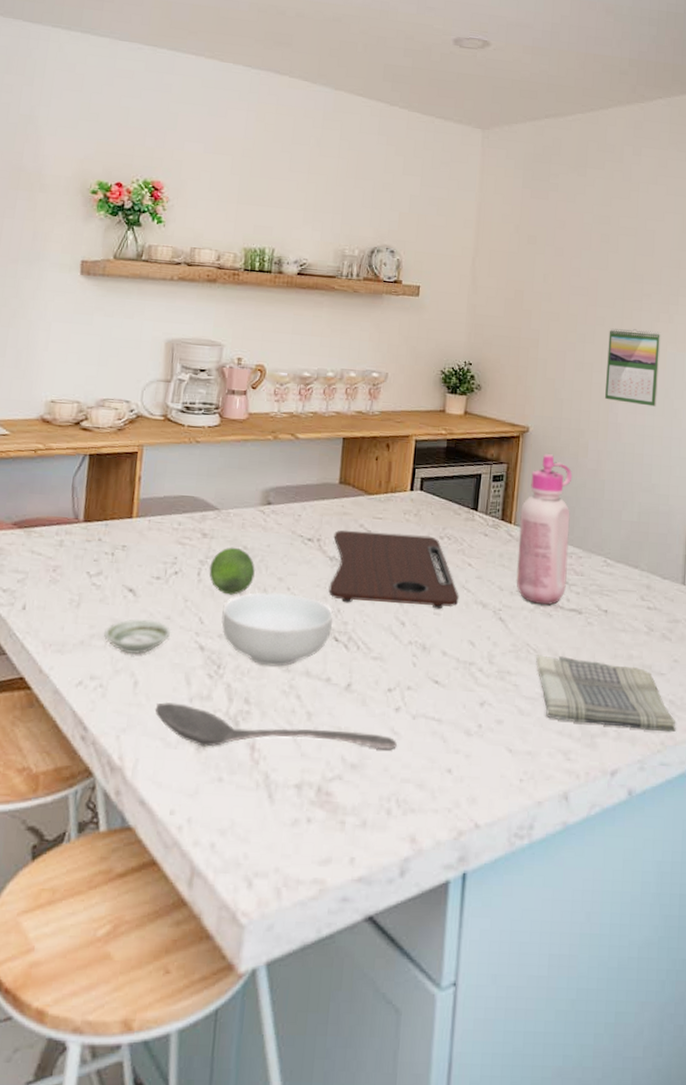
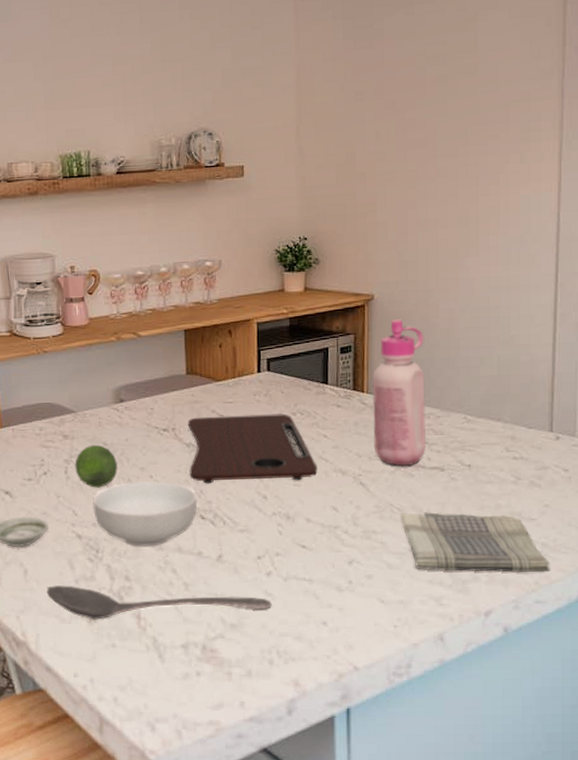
calendar: present [605,328,661,407] -> none [453,174,512,256]

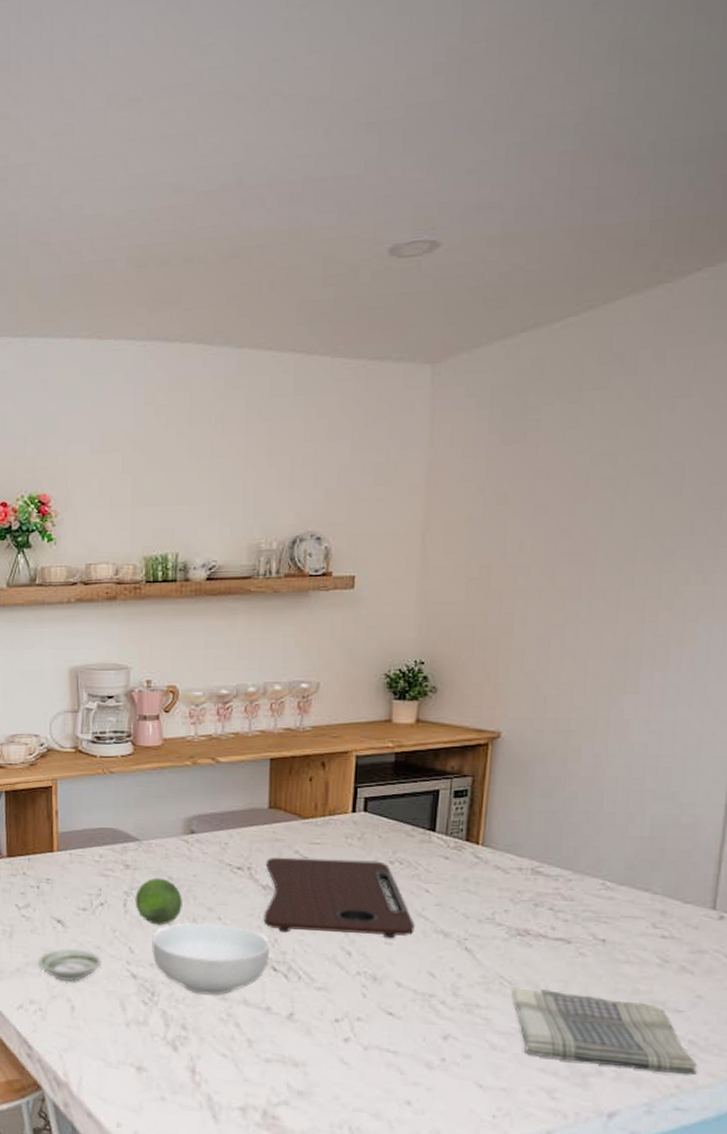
stirrer: present [46,585,272,620] -> none [93,1026,347,1079]
glue bottle: present [372,319,426,466] -> none [485,762,560,933]

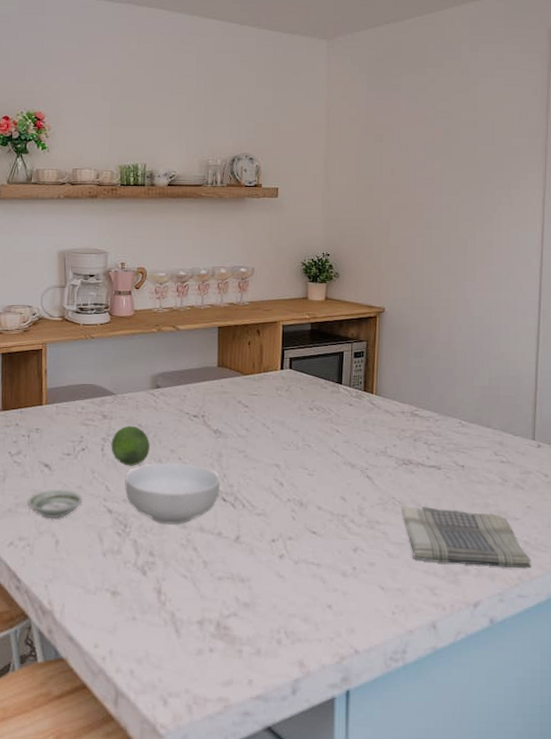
cutting board: present [263,857,415,939] -> none [215,406,330,471]

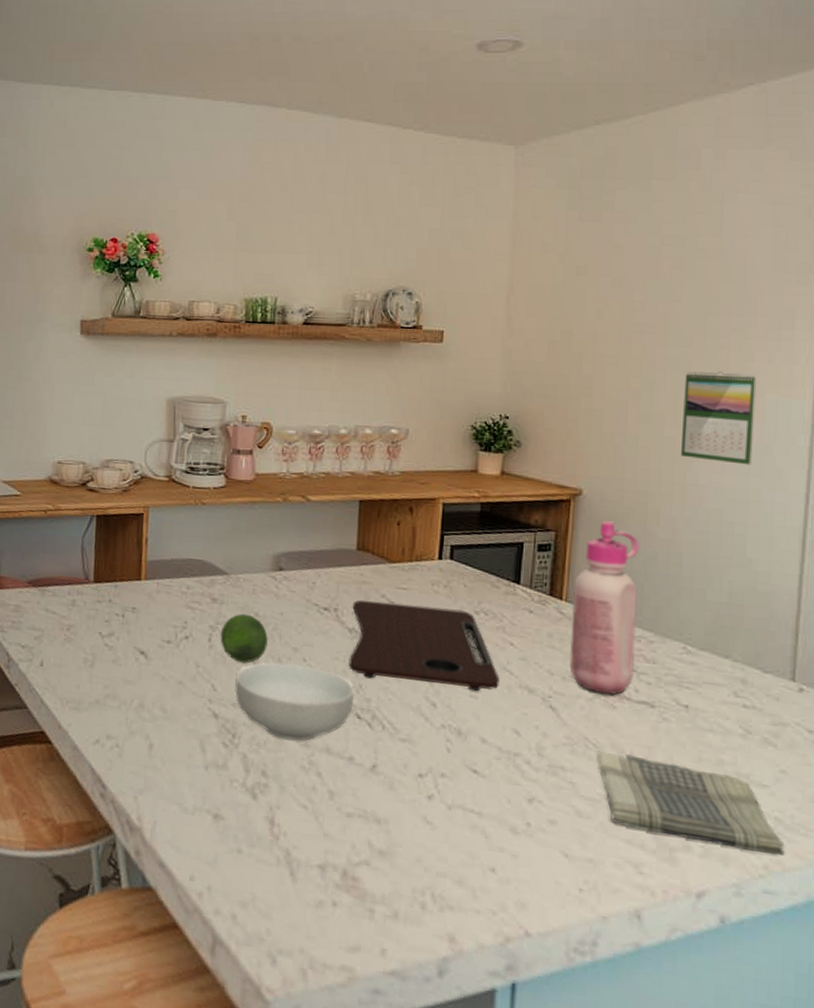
saucer: present [27,489,82,519] -> none [118,681,183,718]
cutting board: none [215,406,330,471] -> present [348,599,500,692]
glue bottle: none [380,331,427,463] -> present [569,520,640,695]
calendar: none [454,212,504,283] -> present [681,370,757,465]

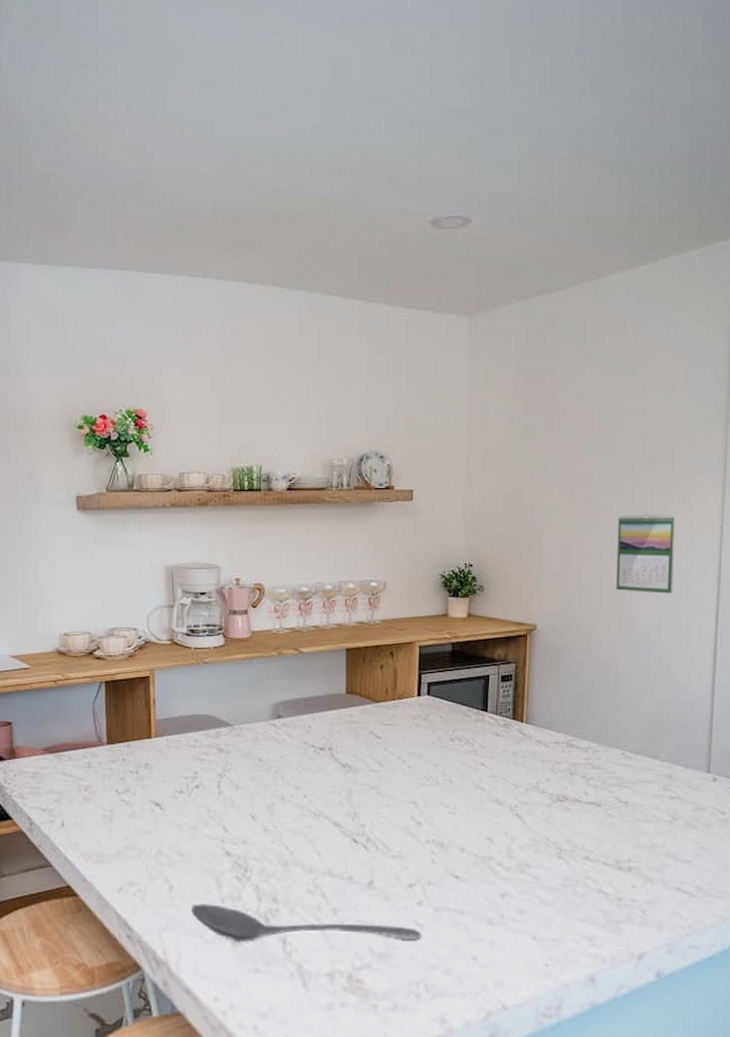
stirrer: none [170,767,431,840] -> present [191,904,421,942]
fruit: present [220,613,268,663] -> none [228,760,271,804]
cereal bowl: present [235,661,355,741] -> none [244,799,351,868]
cutting board: present [348,599,500,692] -> none [344,737,474,809]
glue bottle: present [569,520,640,695] -> none [531,650,585,799]
dish towel: present [597,751,785,857] -> none [556,847,705,917]

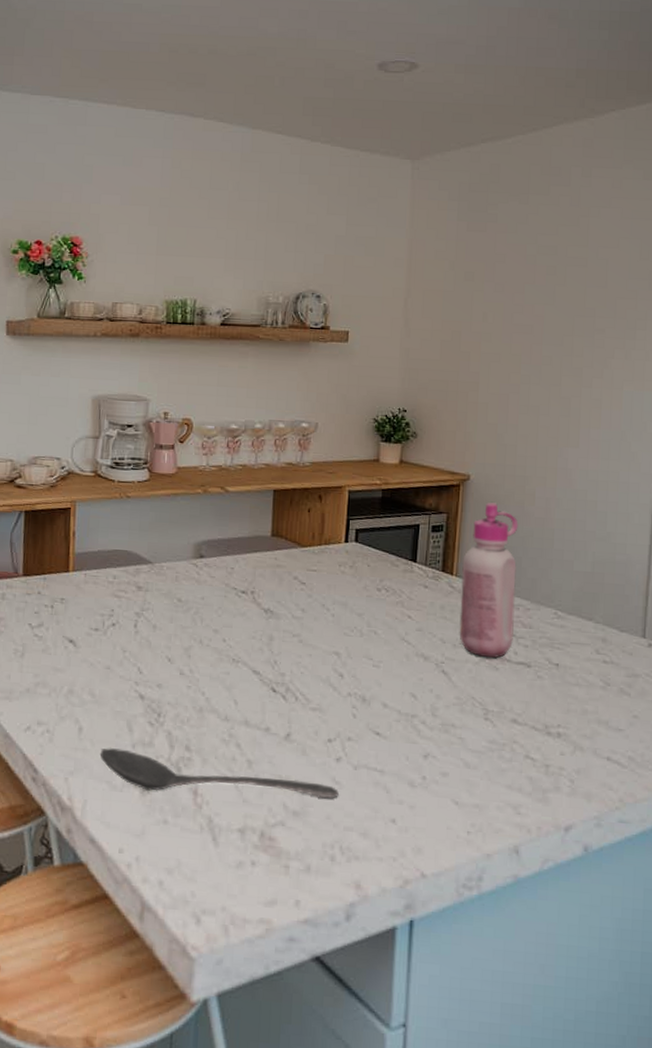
glue bottle: none [531,650,585,799] -> present [459,502,519,658]
calendar: present [616,513,676,594] -> none [553,366,616,450]

